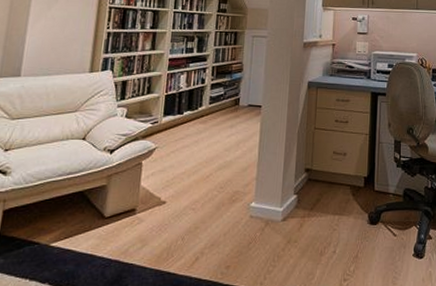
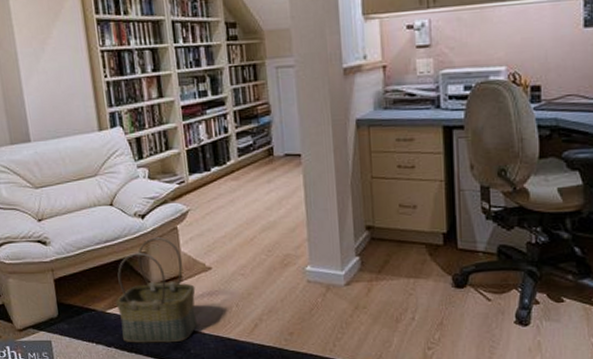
basket: none [61,171,147,279] -> present [116,237,198,343]

